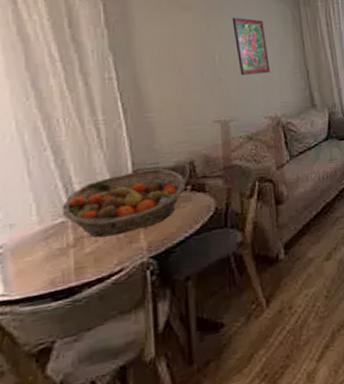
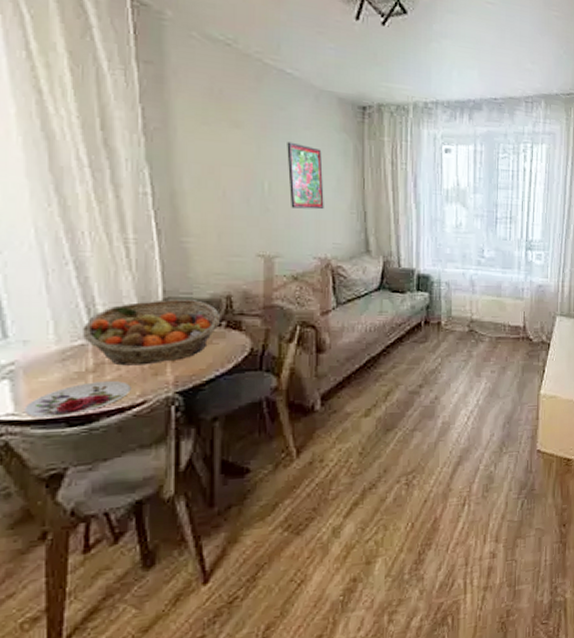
plate: none [13,252,109,296] -> present [24,381,131,418]

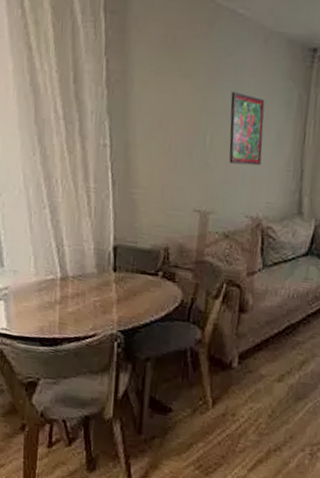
plate: present [24,381,131,418] -> none [13,311,86,337]
fruit basket: present [81,299,221,366] -> none [53,245,159,303]

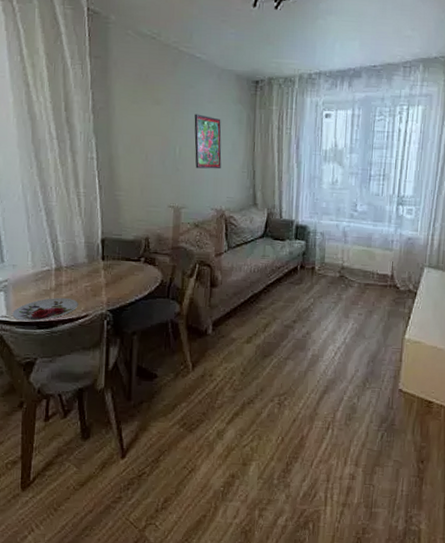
plate: none [13,311,86,337] -> present [12,298,78,321]

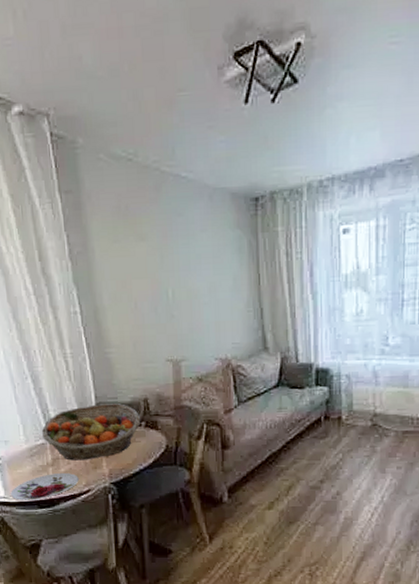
fruit basket: none [48,239,141,288] -> present [41,403,141,461]
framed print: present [194,114,222,169] -> none [186,247,222,312]

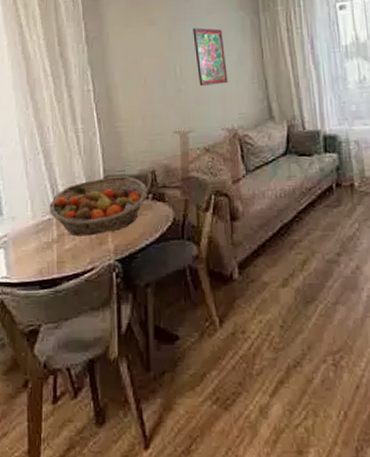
plate: present [11,473,79,500] -> none [13,250,83,281]
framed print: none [186,247,222,312] -> present [193,27,228,86]

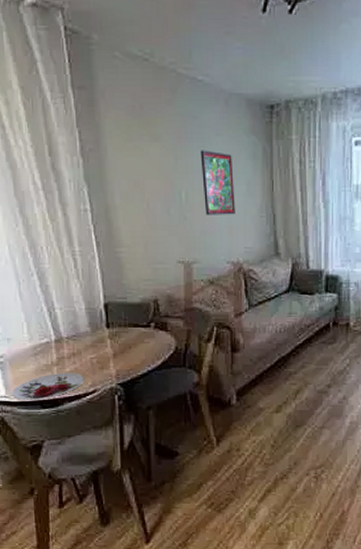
plate: none [13,250,83,281] -> present [12,373,85,400]
fruit basket: present [49,176,148,236] -> none [46,304,150,360]

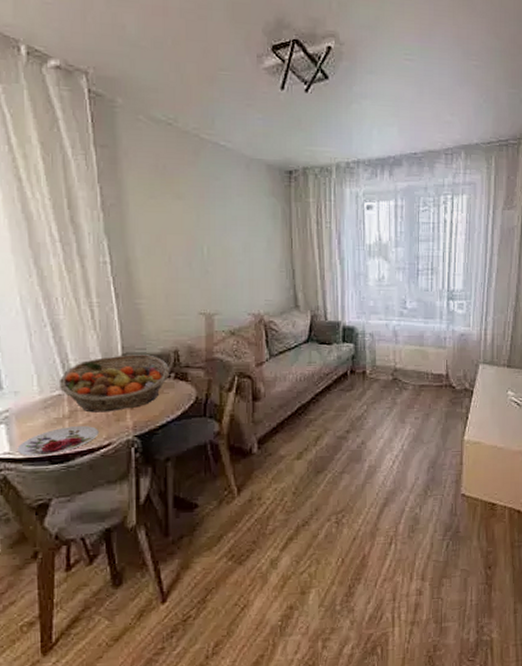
fruit basket: none [46,304,150,360] -> present [59,354,170,413]
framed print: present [200,150,235,215] -> none [222,208,256,270]

